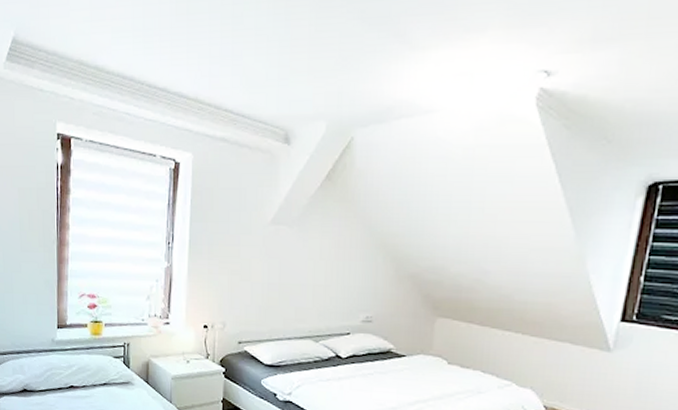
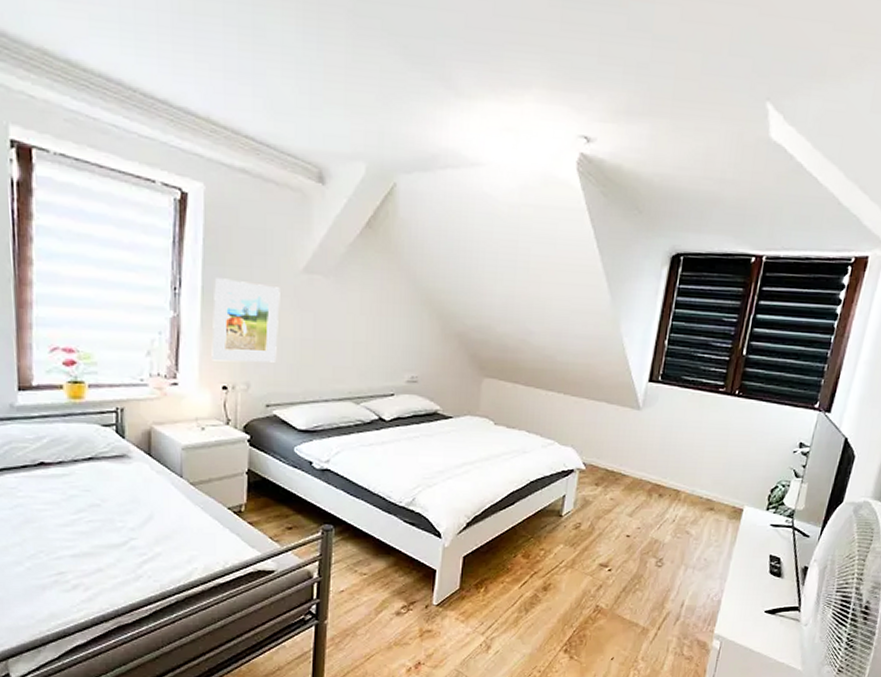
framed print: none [196,233,251,305] -> present [211,278,280,363]

